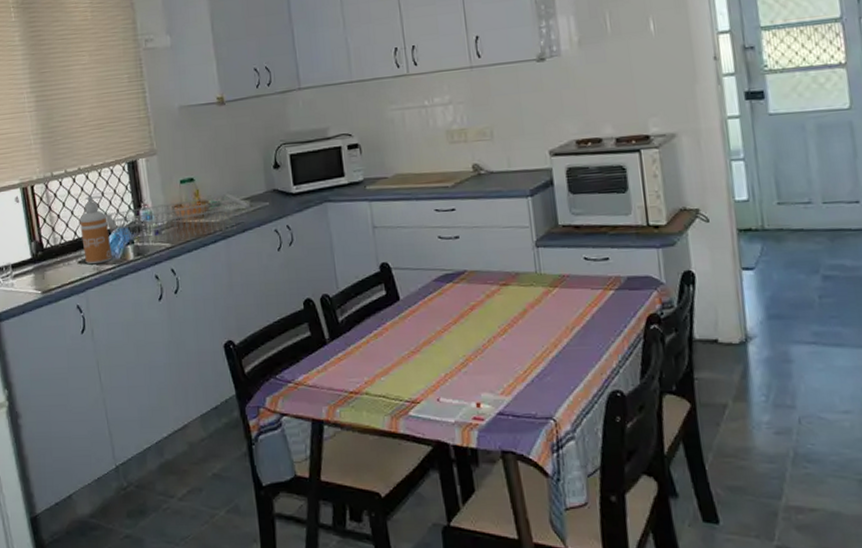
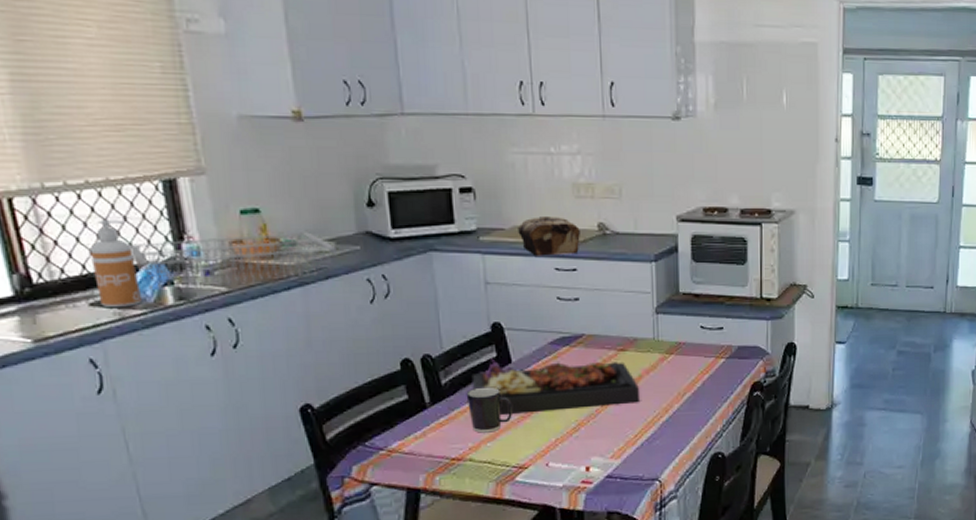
mug: none [360,323,403,368] -> present [466,386,512,433]
food platter: none [364,296,526,350] -> present [471,358,639,414]
bread loaf: none [399,162,457,200] -> present [518,217,580,256]

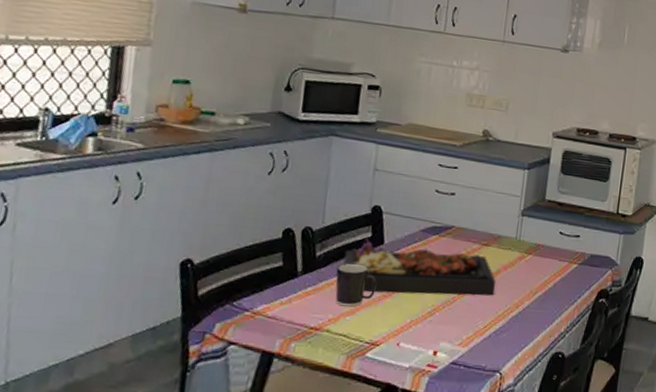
soap dispenser: present [90,220,143,308] -> none [26,73,70,151]
dish rack: present [129,232,337,291] -> none [66,96,250,145]
bread loaf: present [518,217,580,256] -> none [412,118,467,154]

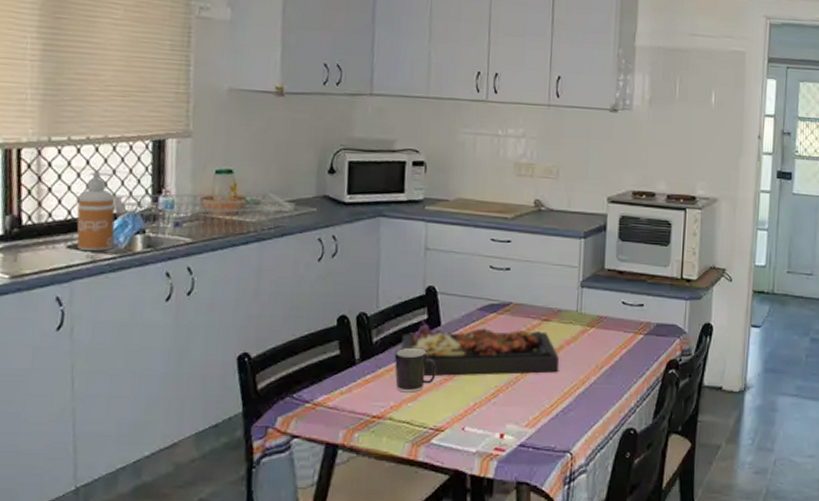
soap dispenser: none [26,73,70,151] -> present [76,172,115,252]
dish rack: none [66,96,250,145] -> present [112,192,295,239]

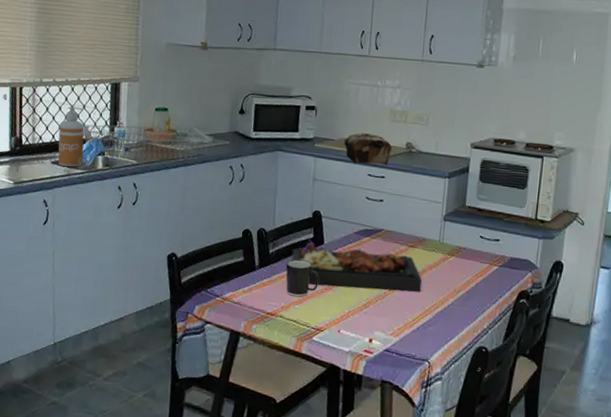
bread loaf: none [461,191,518,227] -> present [344,133,392,165]

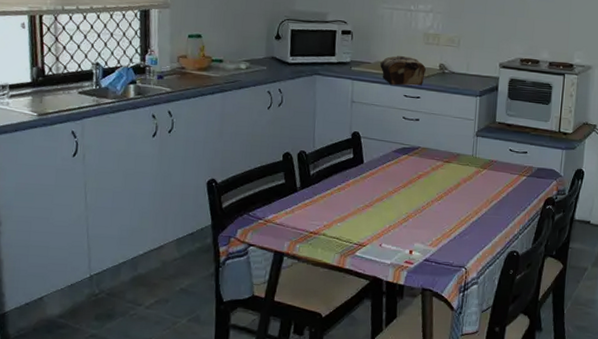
soap dispenser: present [58,106,85,167] -> none [85,34,114,97]
dish rack: present [82,124,213,160] -> none [111,52,250,88]
mug: present [285,259,319,297] -> none [327,179,360,215]
food platter: present [291,238,422,292] -> none [332,158,457,204]

